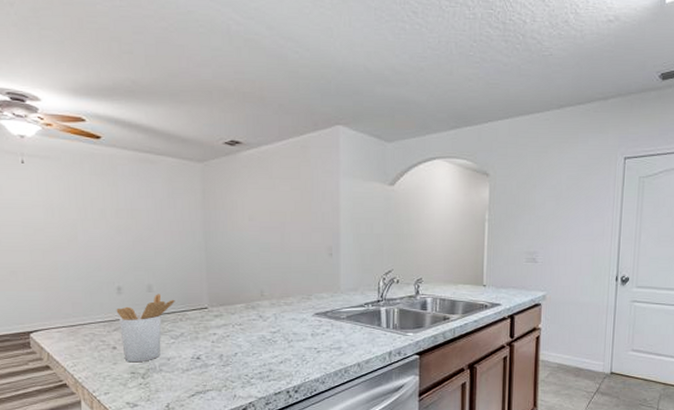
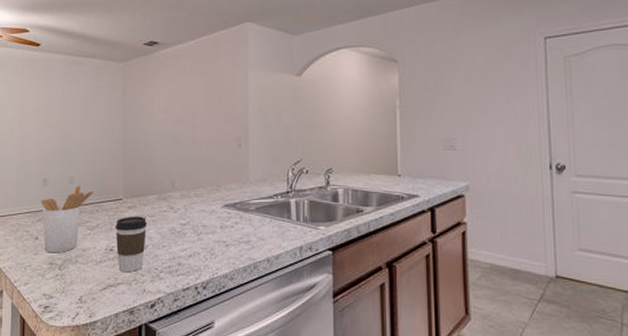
coffee cup: none [201,324,236,379] -> present [115,216,148,272]

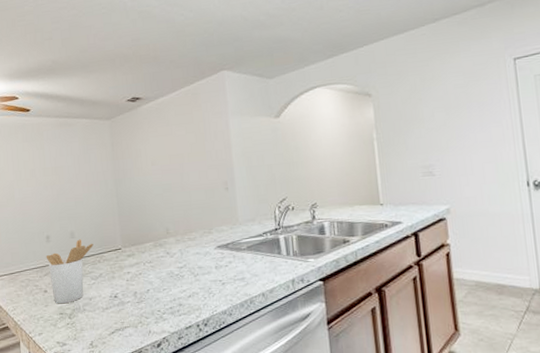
coffee cup: present [115,216,148,272] -> none [117,263,147,316]

